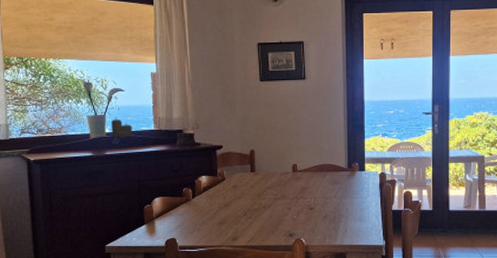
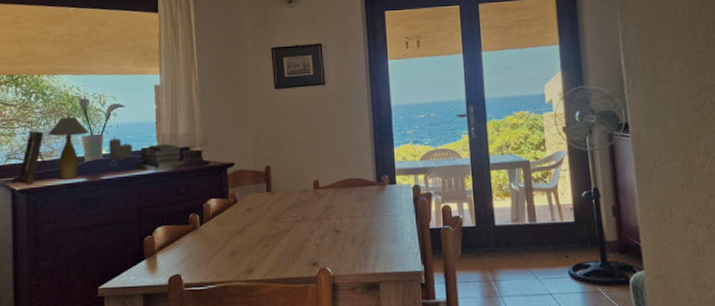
picture frame: none [33,109,57,155] -> present [19,131,47,184]
table lamp: none [56,94,93,153] -> present [47,113,89,180]
books: none [136,126,178,151] -> present [136,144,184,172]

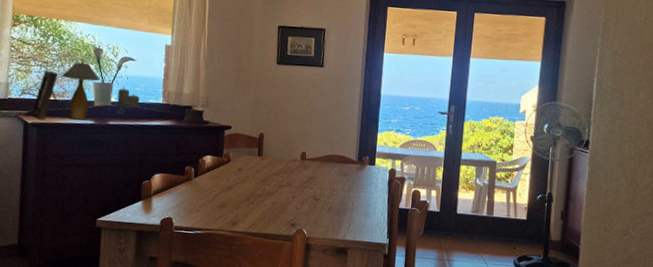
books: present [136,144,184,172] -> none [141,99,186,126]

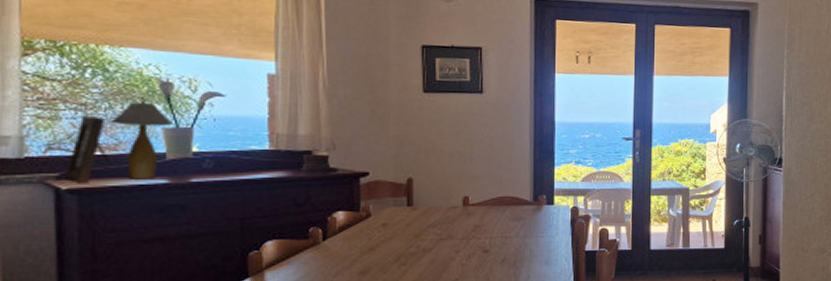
candle: present [117,86,140,109] -> none [202,131,236,160]

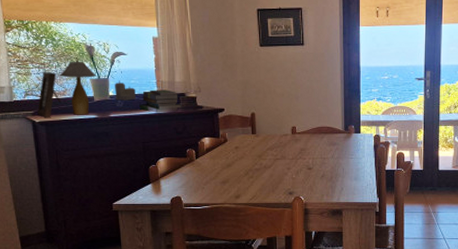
candle: none [202,131,236,160] -> present [115,80,137,101]
books: none [239,145,304,178] -> present [139,89,181,113]

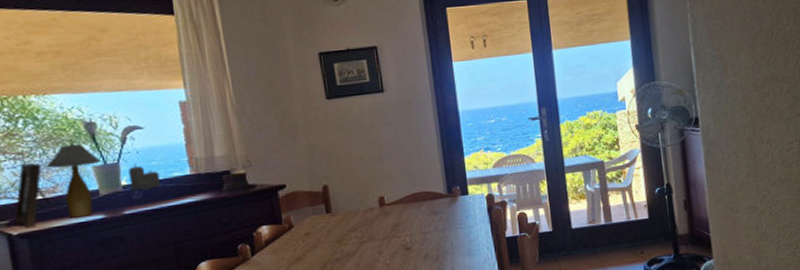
books: present [139,89,181,113] -> none [166,168,225,202]

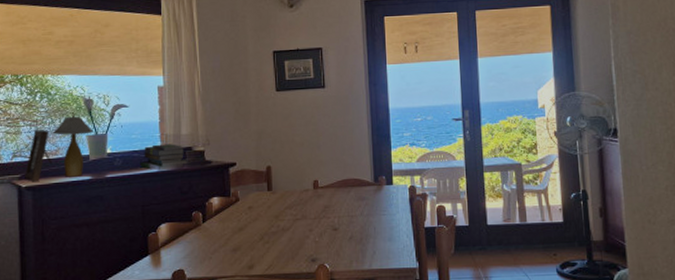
candle: present [129,163,162,192] -> none [113,136,137,159]
books: none [166,168,225,202] -> present [140,144,187,171]

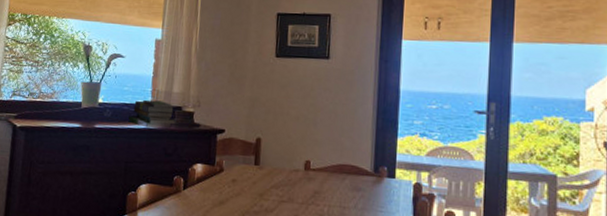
picture frame: present [25,130,53,181] -> none [20,71,49,122]
table lamp: present [52,112,93,177] -> none [50,57,89,123]

